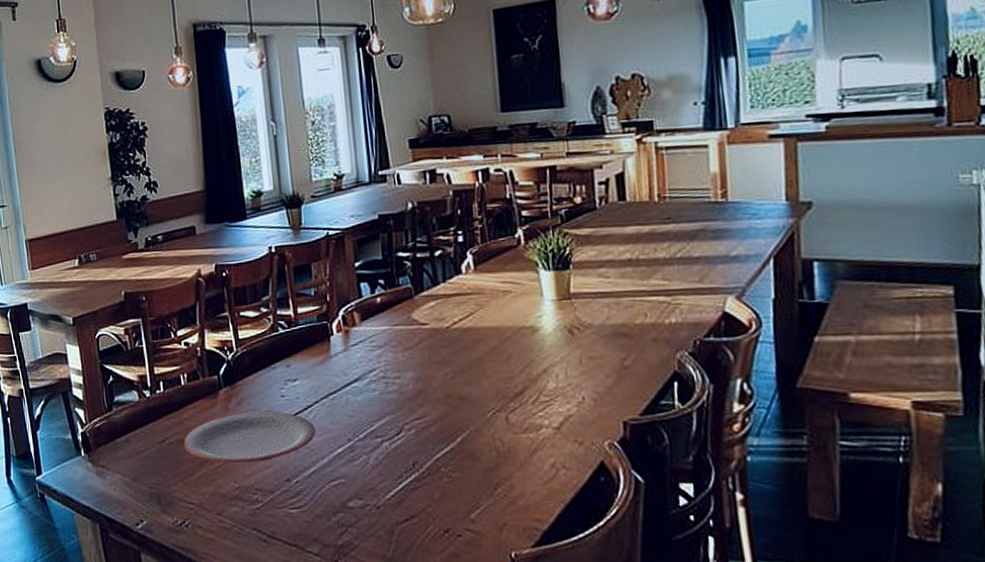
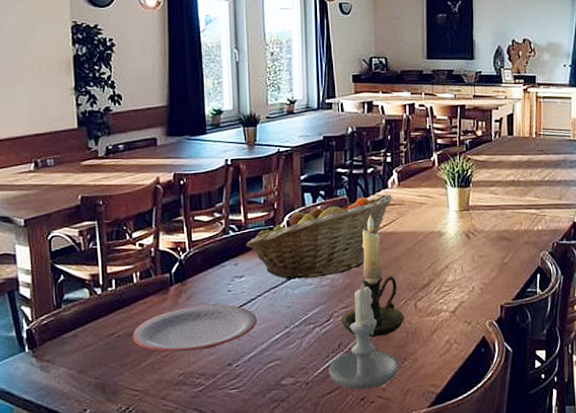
fruit basket: none [298,281,469,385] -> present [246,194,393,281]
candle: none [402,391,490,520] -> present [329,284,398,390]
candle holder: none [415,306,493,456] -> present [342,214,404,338]

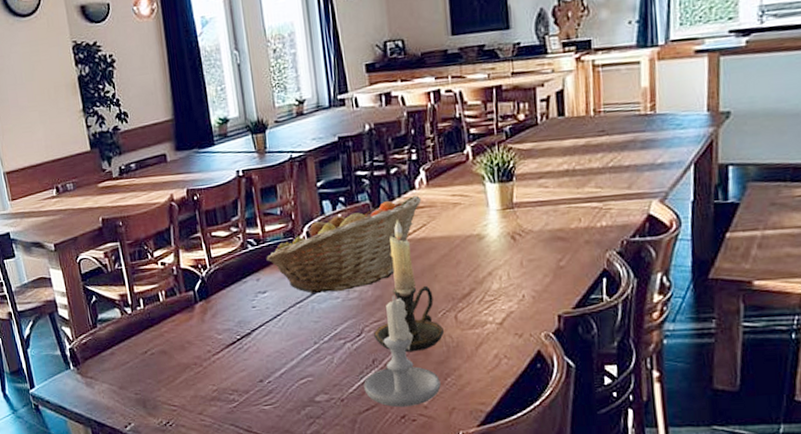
plate: present [132,304,258,353] -> none [164,321,285,370]

